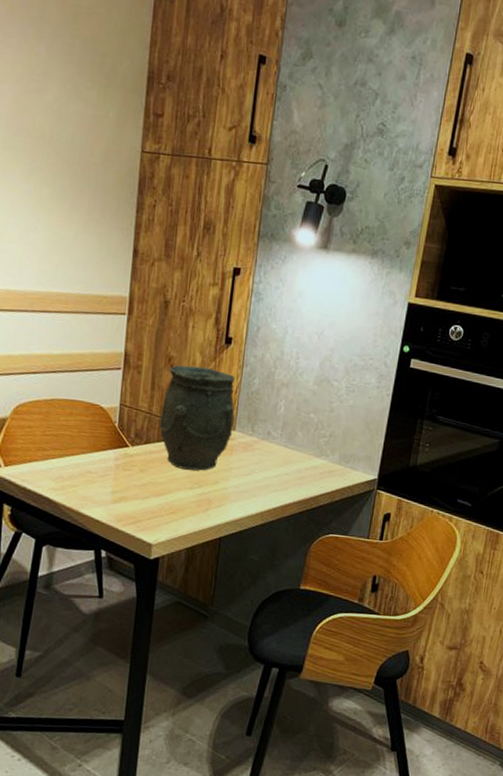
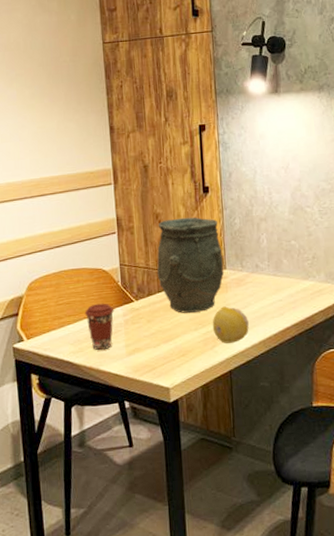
coffee cup: none [72,441,106,493] -> present [84,303,115,351]
fruit: none [209,469,249,510] -> present [212,306,249,344]

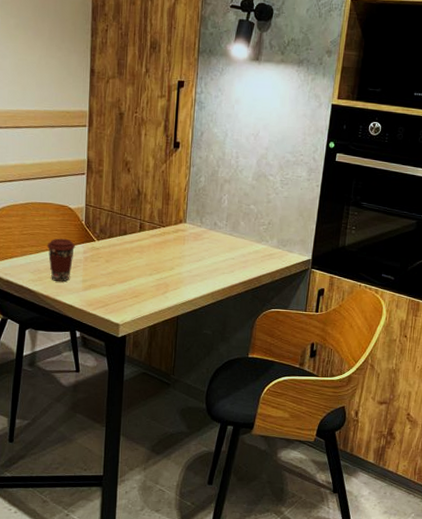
vase: present [156,217,224,313] -> none [120,168,185,259]
fruit: present [212,306,249,344] -> none [166,257,201,291]

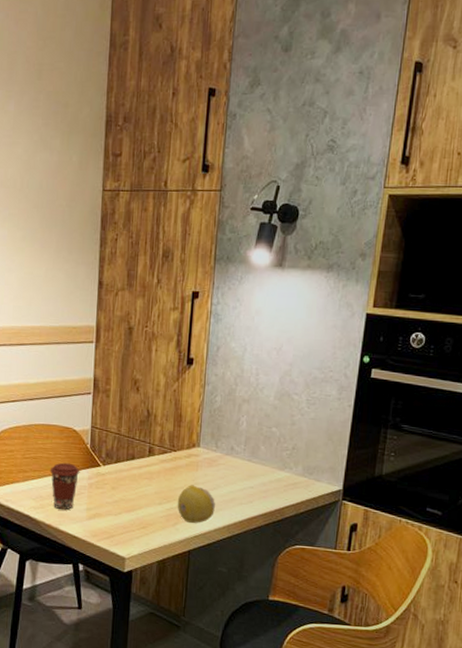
fruit: none [166,257,201,291] -> present [177,485,215,523]

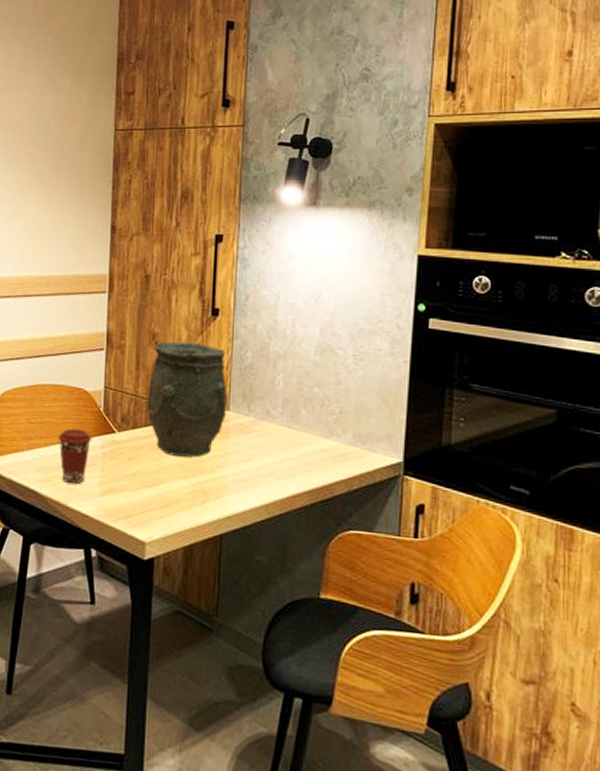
vase: none [127,387,199,487] -> present [146,341,228,457]
fruit: present [177,485,215,523] -> none [205,455,250,502]

